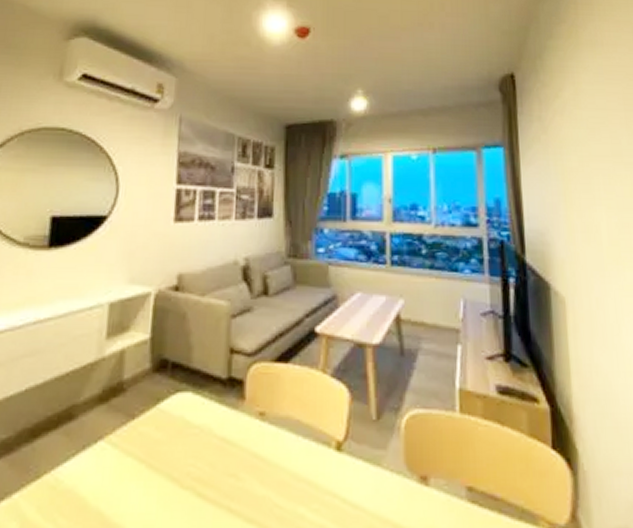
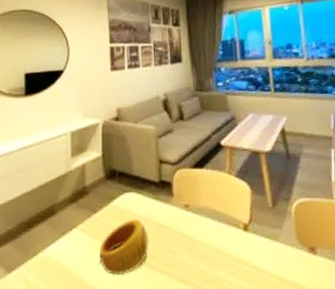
ring: none [131,429,205,508] -> present [98,218,149,275]

